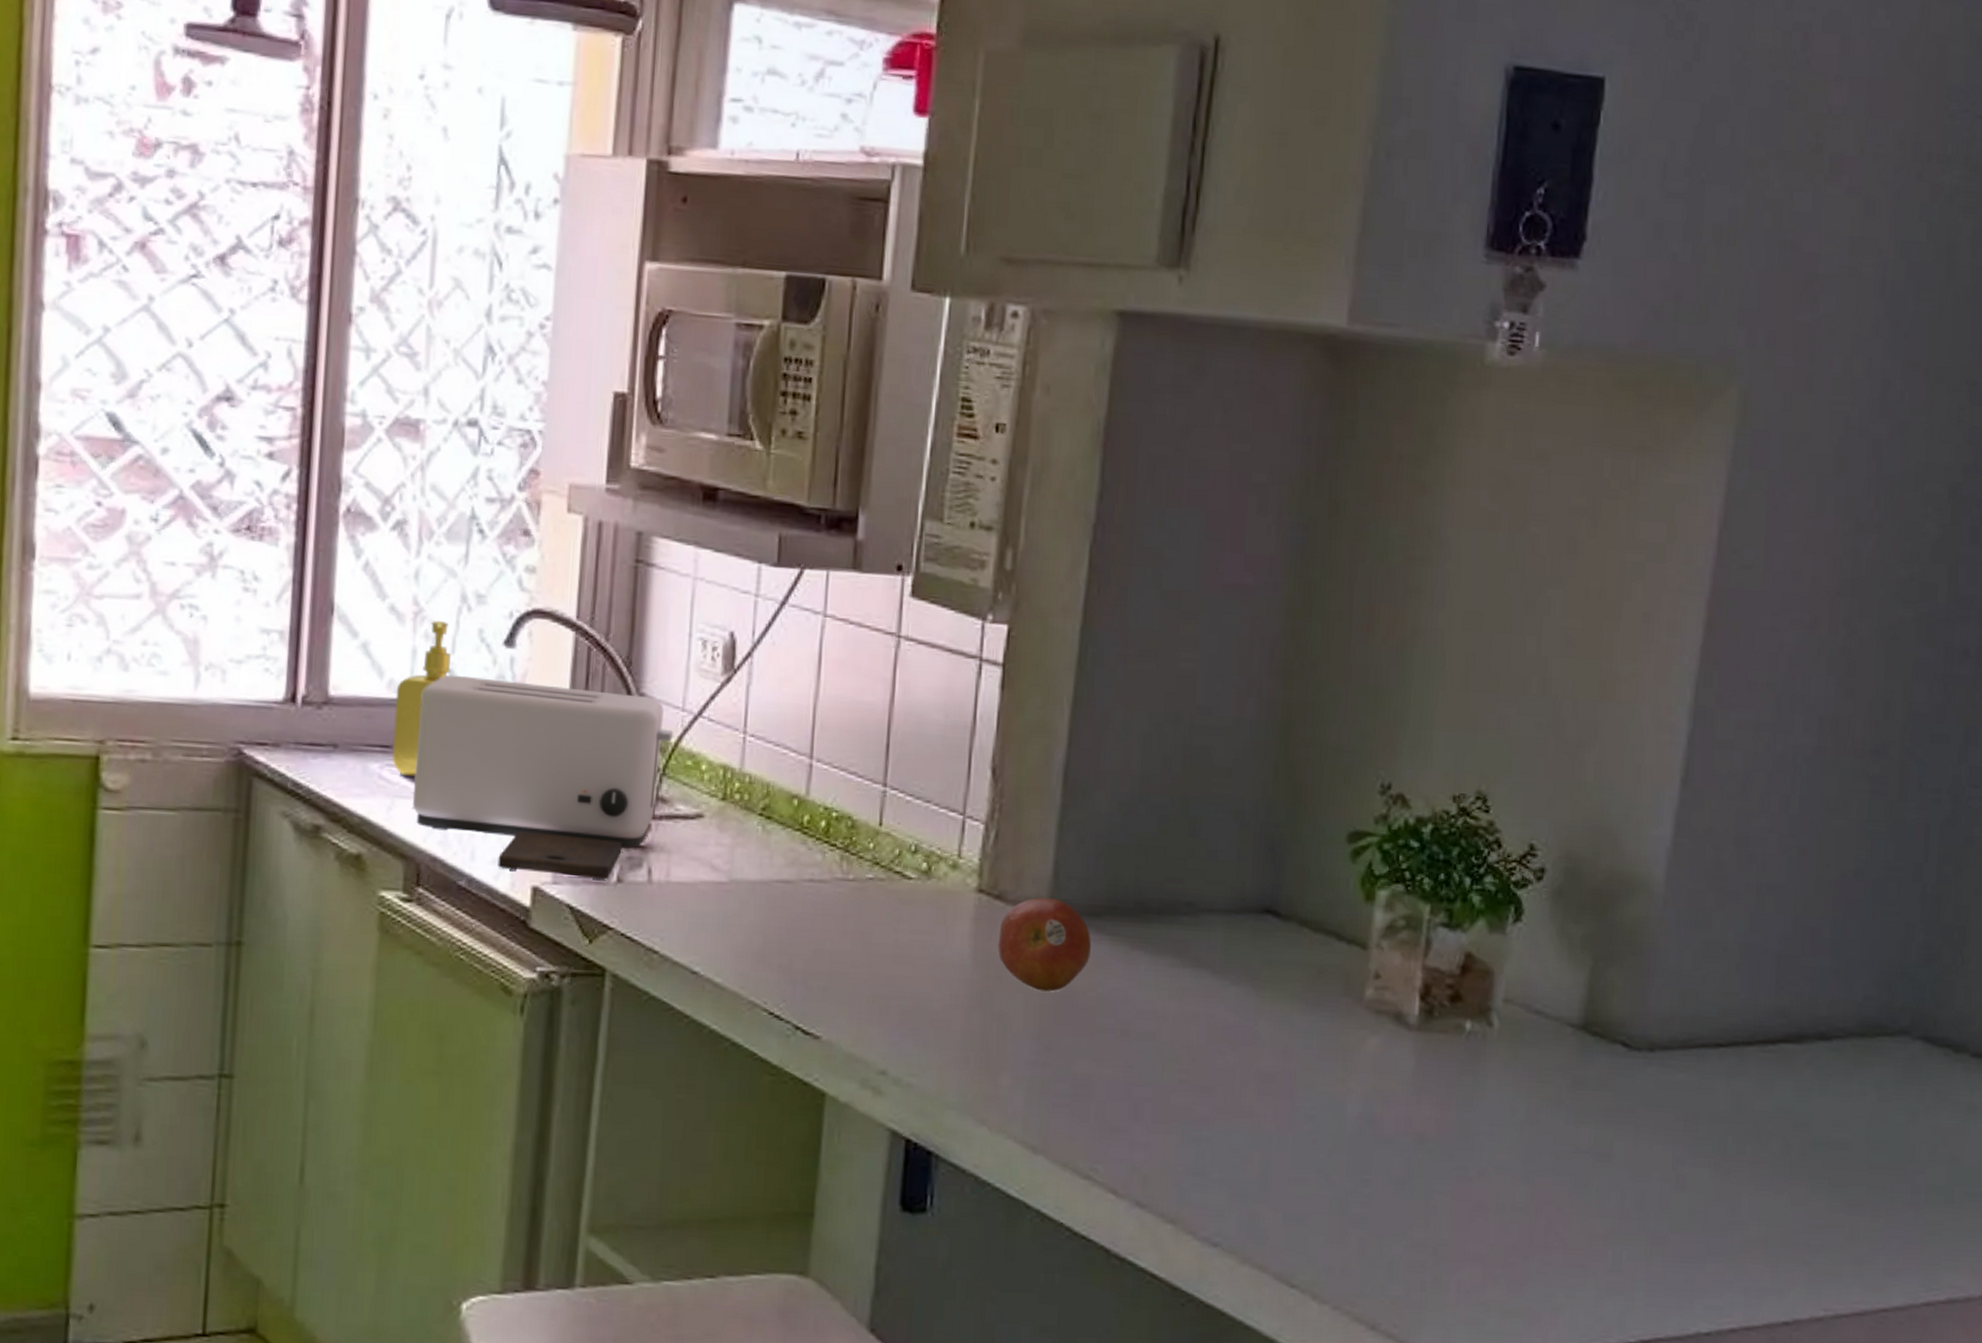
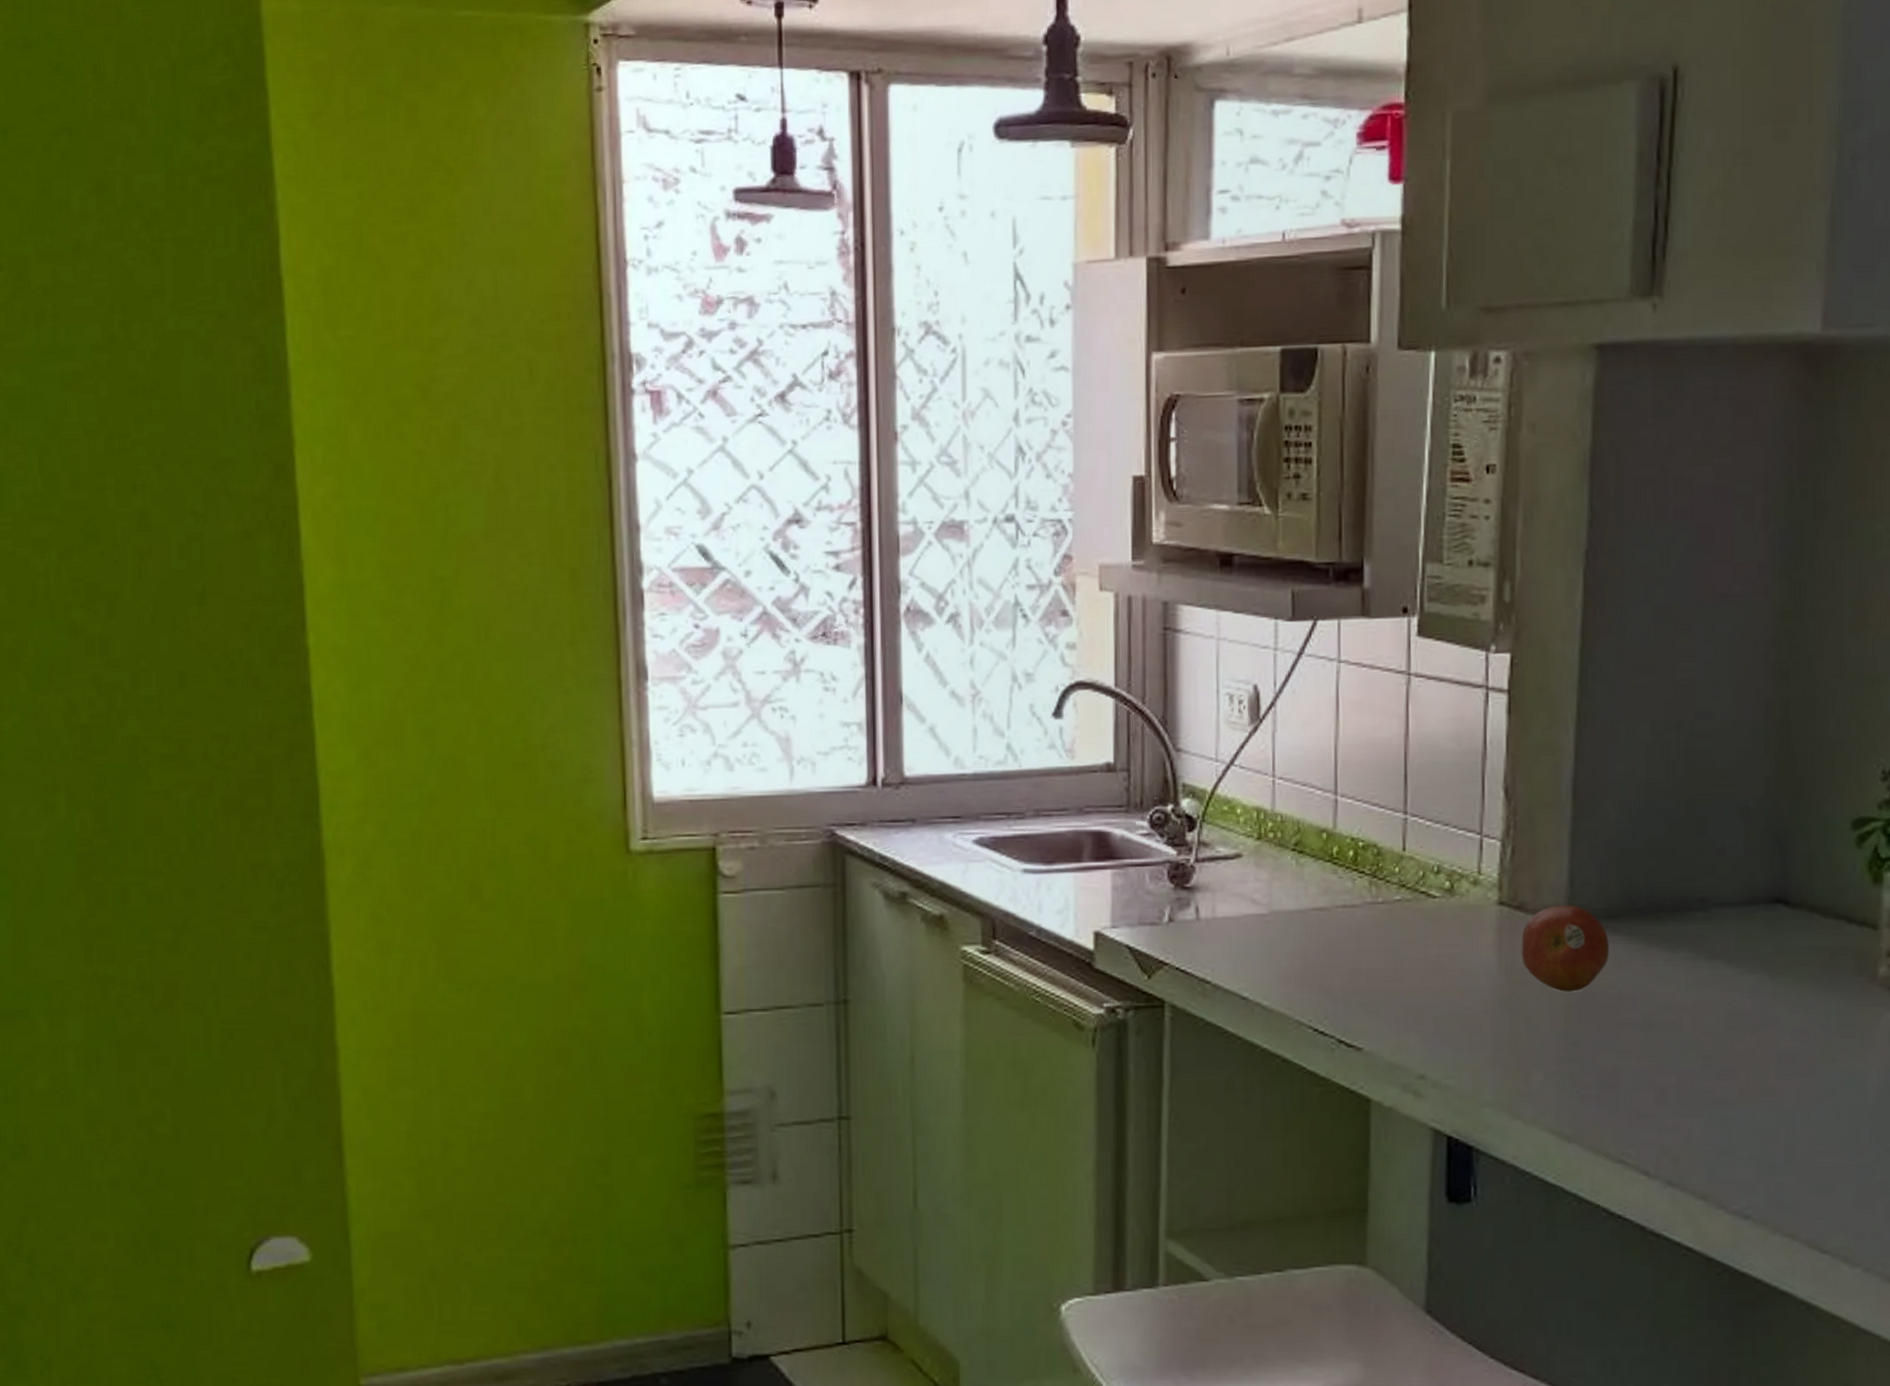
soap dispenser: present [392,620,451,778] -> none [962,700,1008,843]
toaster: present [412,675,674,849] -> none [983,747,1210,892]
cutting board: present [498,831,622,879] -> none [1062,882,1171,920]

